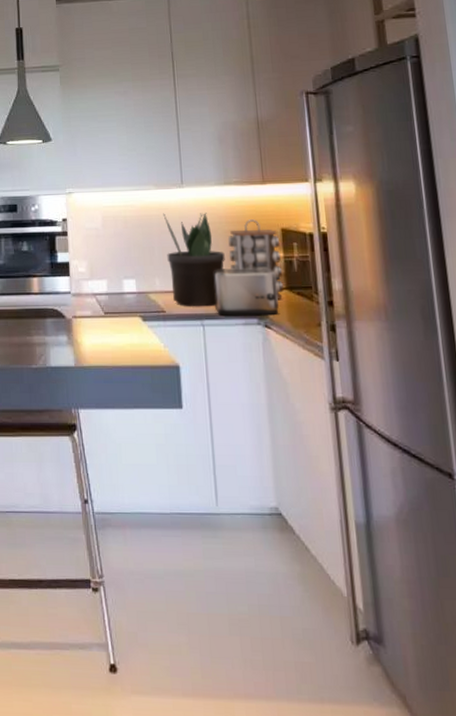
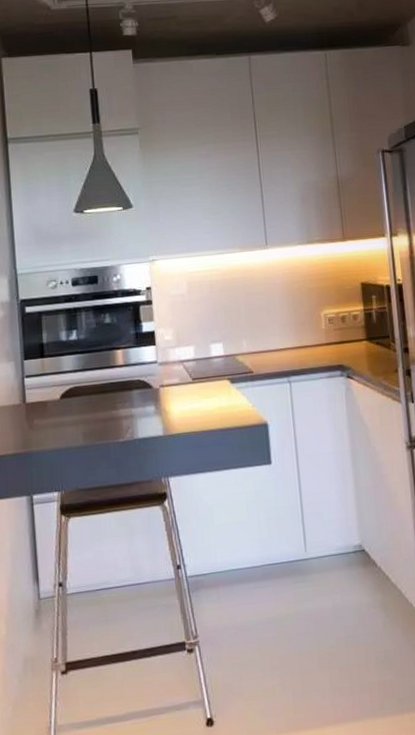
planter: present [163,213,225,306] -> none [248,272,309,365]
toaster: present [213,268,281,317] -> none [298,321,362,371]
spice rack: present [227,219,284,298] -> none [311,276,365,350]

